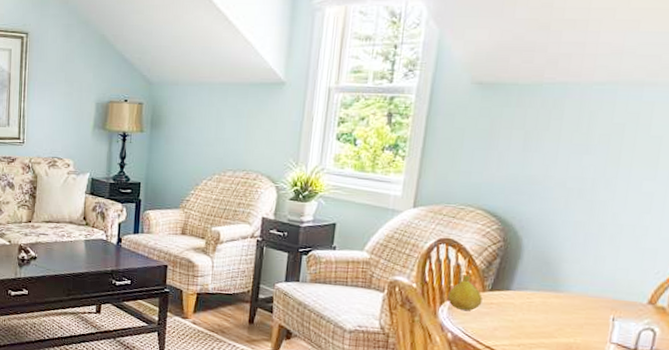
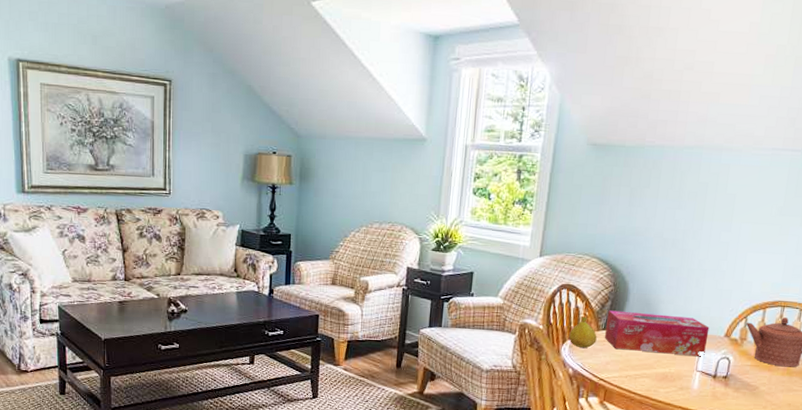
tissue box: none [491,268,628,327] -> present [604,310,710,357]

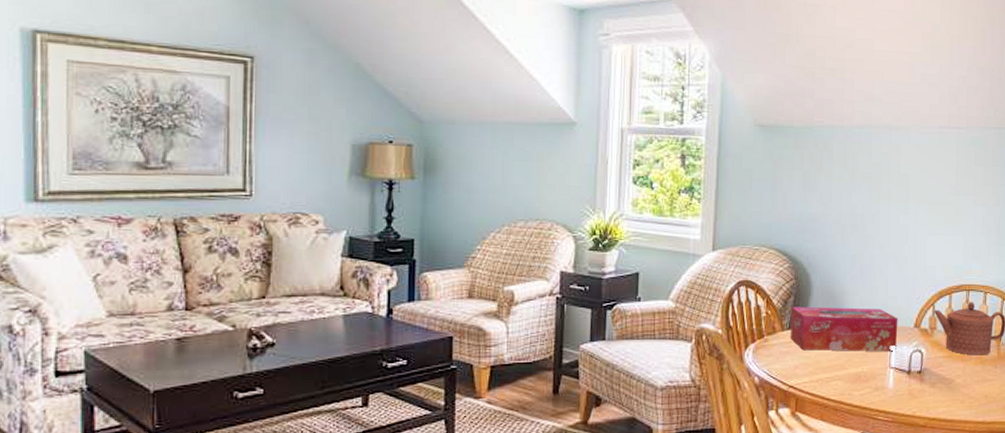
fruit: present [569,316,597,348] -> none [752,316,782,351]

